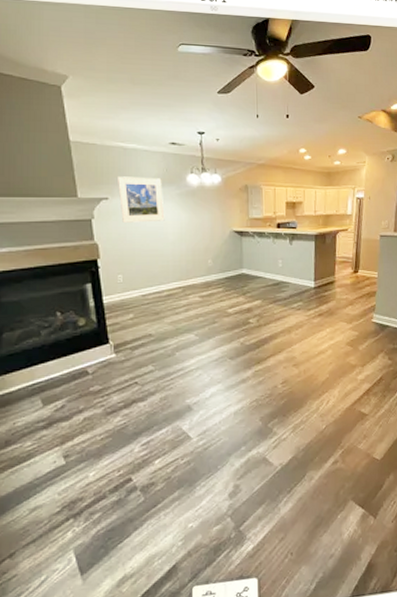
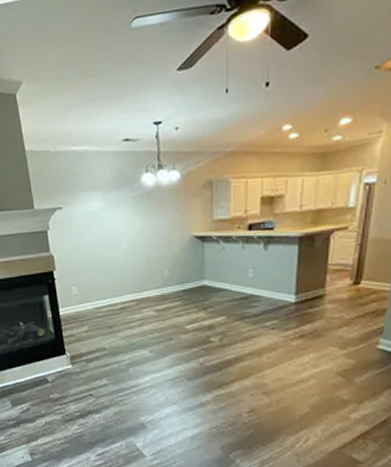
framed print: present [118,176,165,223] -> none [71,181,118,232]

